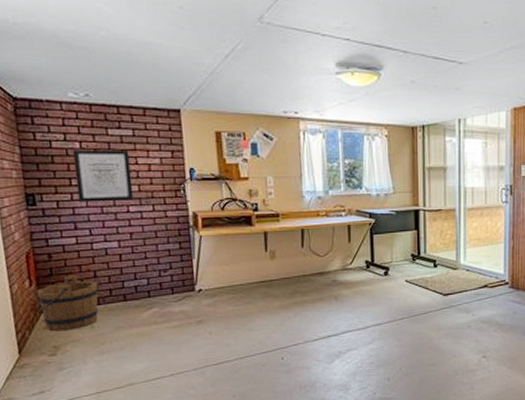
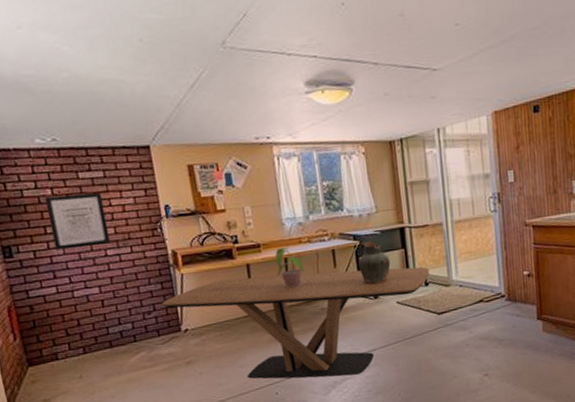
bucket: present [37,275,99,332] -> none [21,325,86,385]
dining table: none [179,244,439,347] -> present [162,267,429,379]
potted plant: none [293,218,320,259] -> present [275,246,305,289]
ceramic jug: none [372,220,403,262] -> present [358,241,391,284]

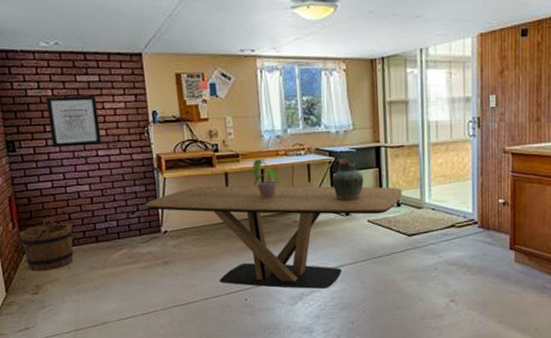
bucket: none [21,325,86,385] -> present [19,218,74,272]

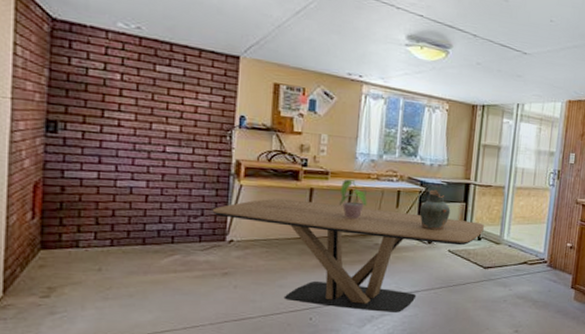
bucket: present [19,218,74,272] -> none [39,212,115,272]
wall art: present [45,95,102,148] -> none [108,81,176,140]

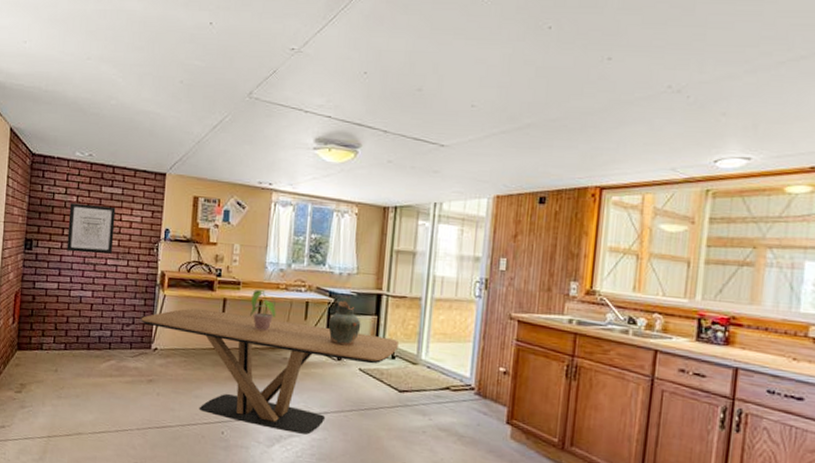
wall art: none [108,81,176,140] -> present [66,203,116,254]

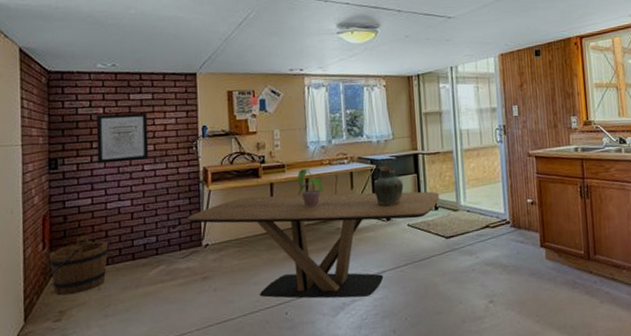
bucket: none [16,318,69,371] -> present [49,236,109,296]

